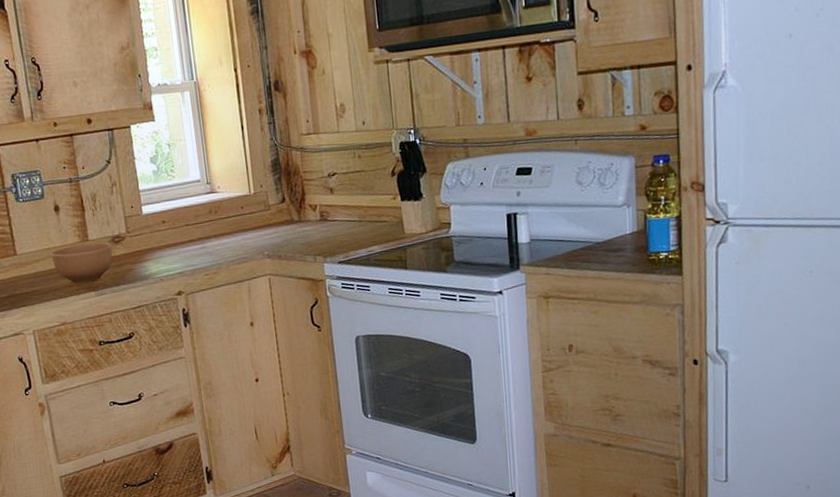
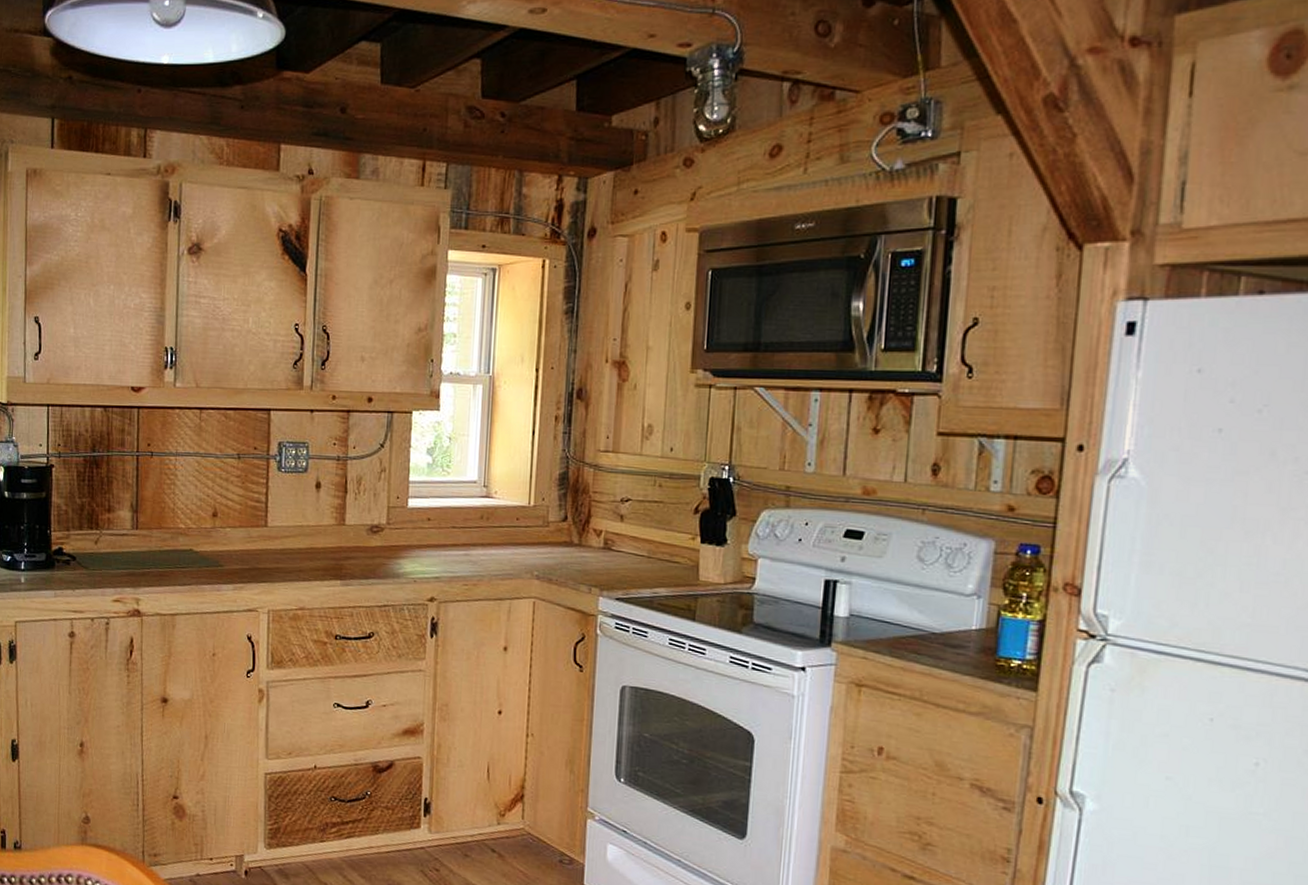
bowl: present [50,242,113,284] -> none [302,527,369,570]

